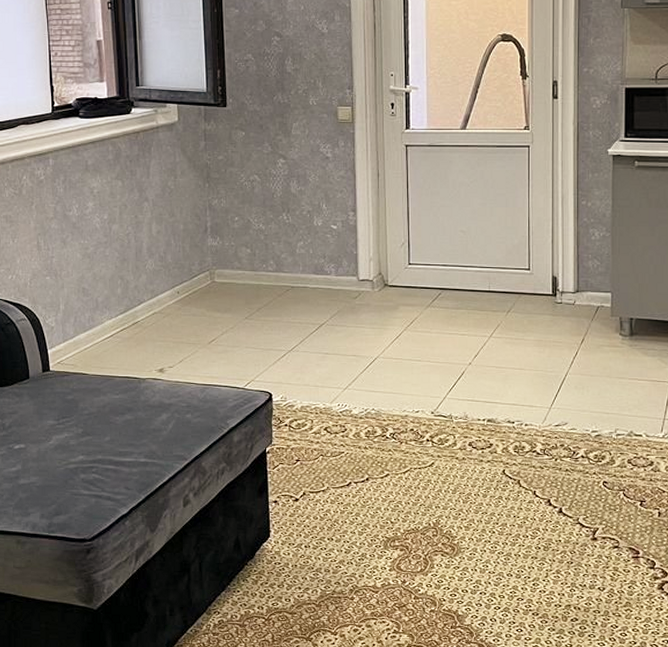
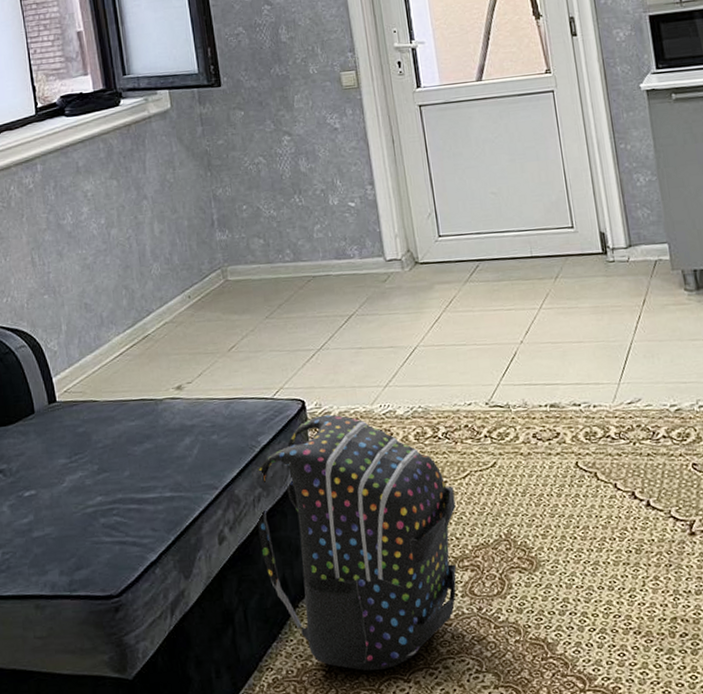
backpack: none [219,407,394,623] -> present [257,414,457,672]

